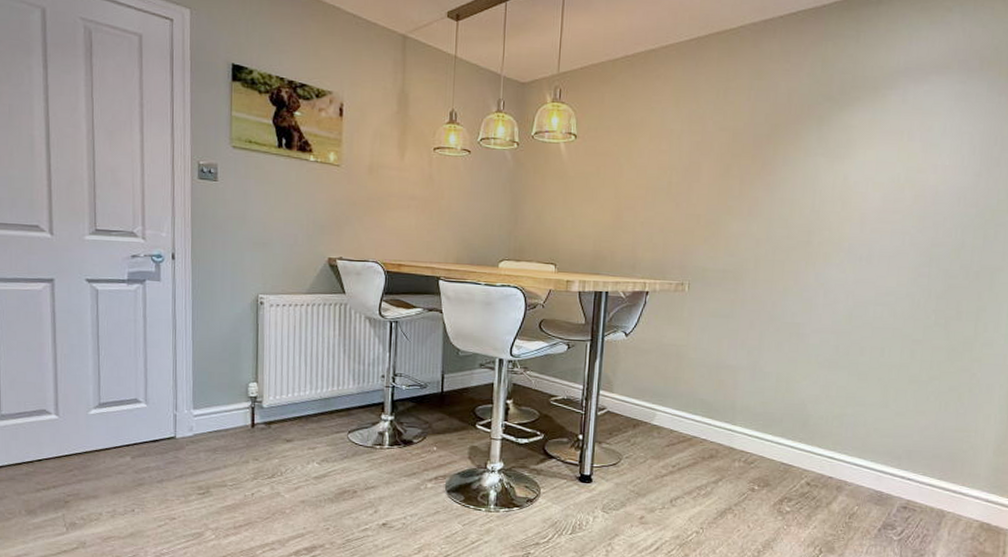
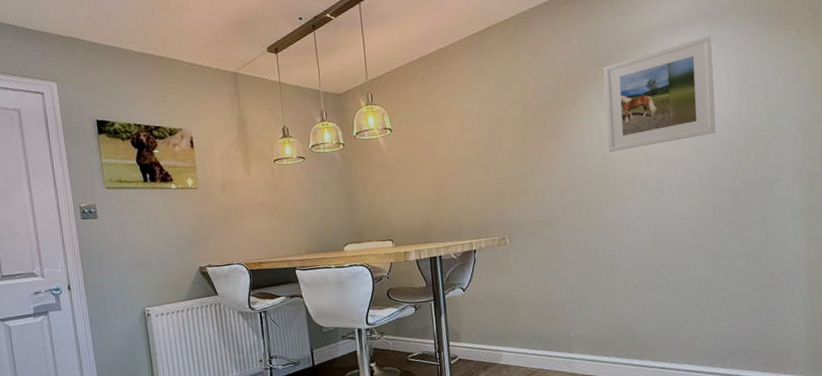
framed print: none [819,89,964,206] -> present [603,35,717,152]

